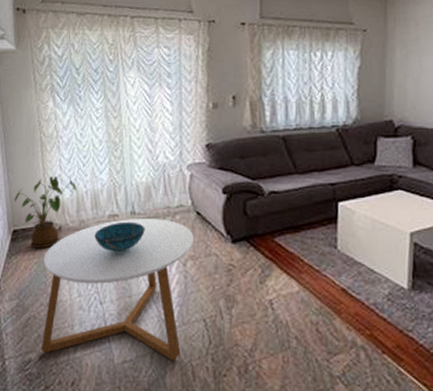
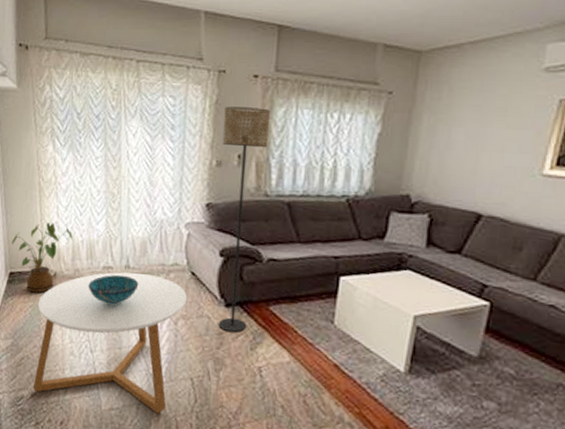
floor lamp: none [217,52,260,267] -> present [218,106,271,332]

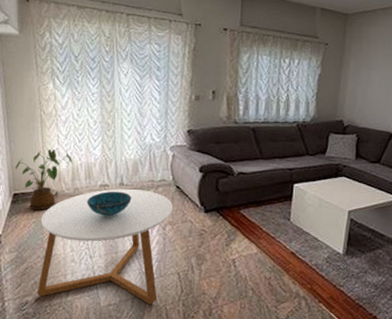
floor lamp: present [218,106,271,332] -> none [199,53,238,233]

